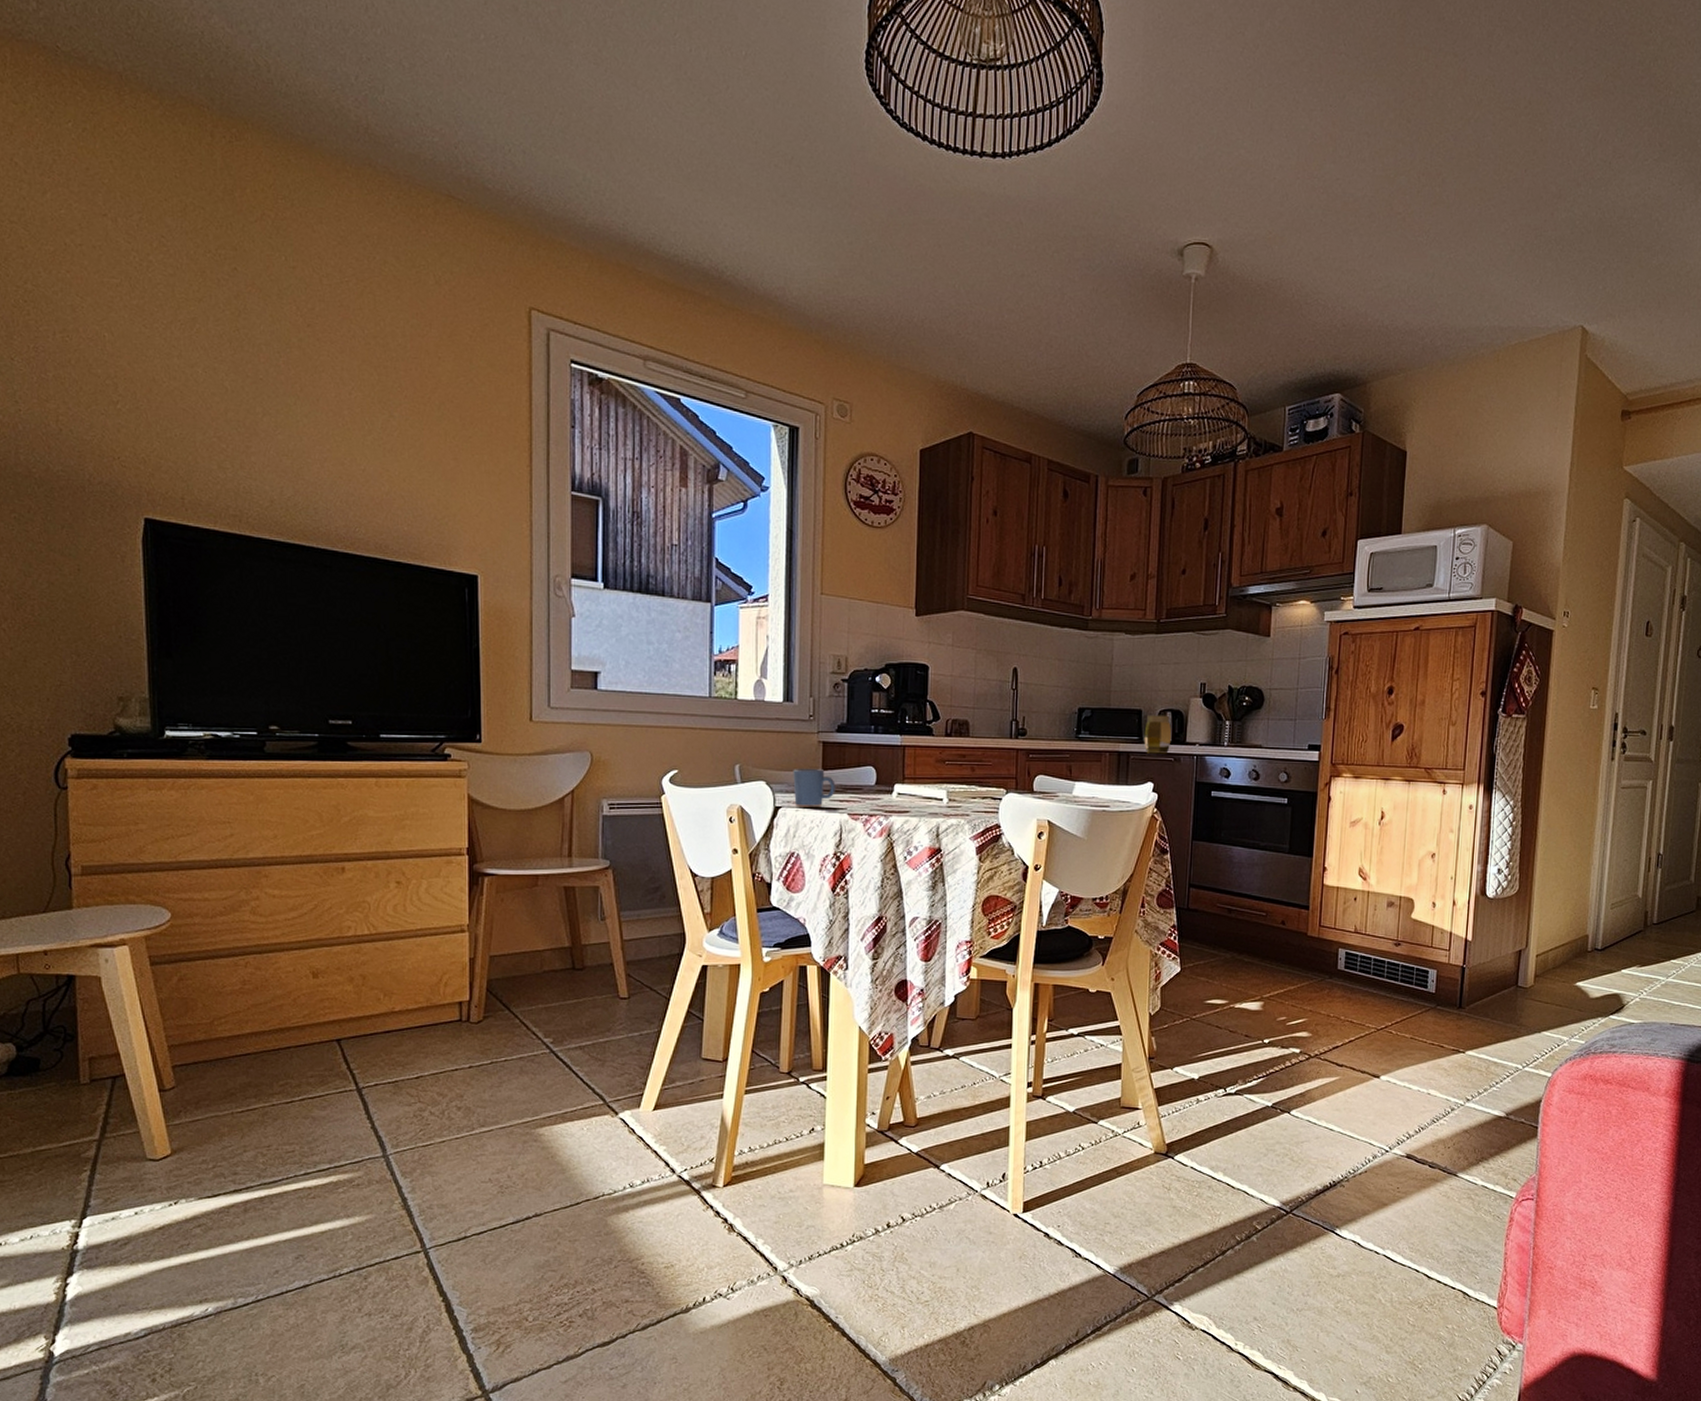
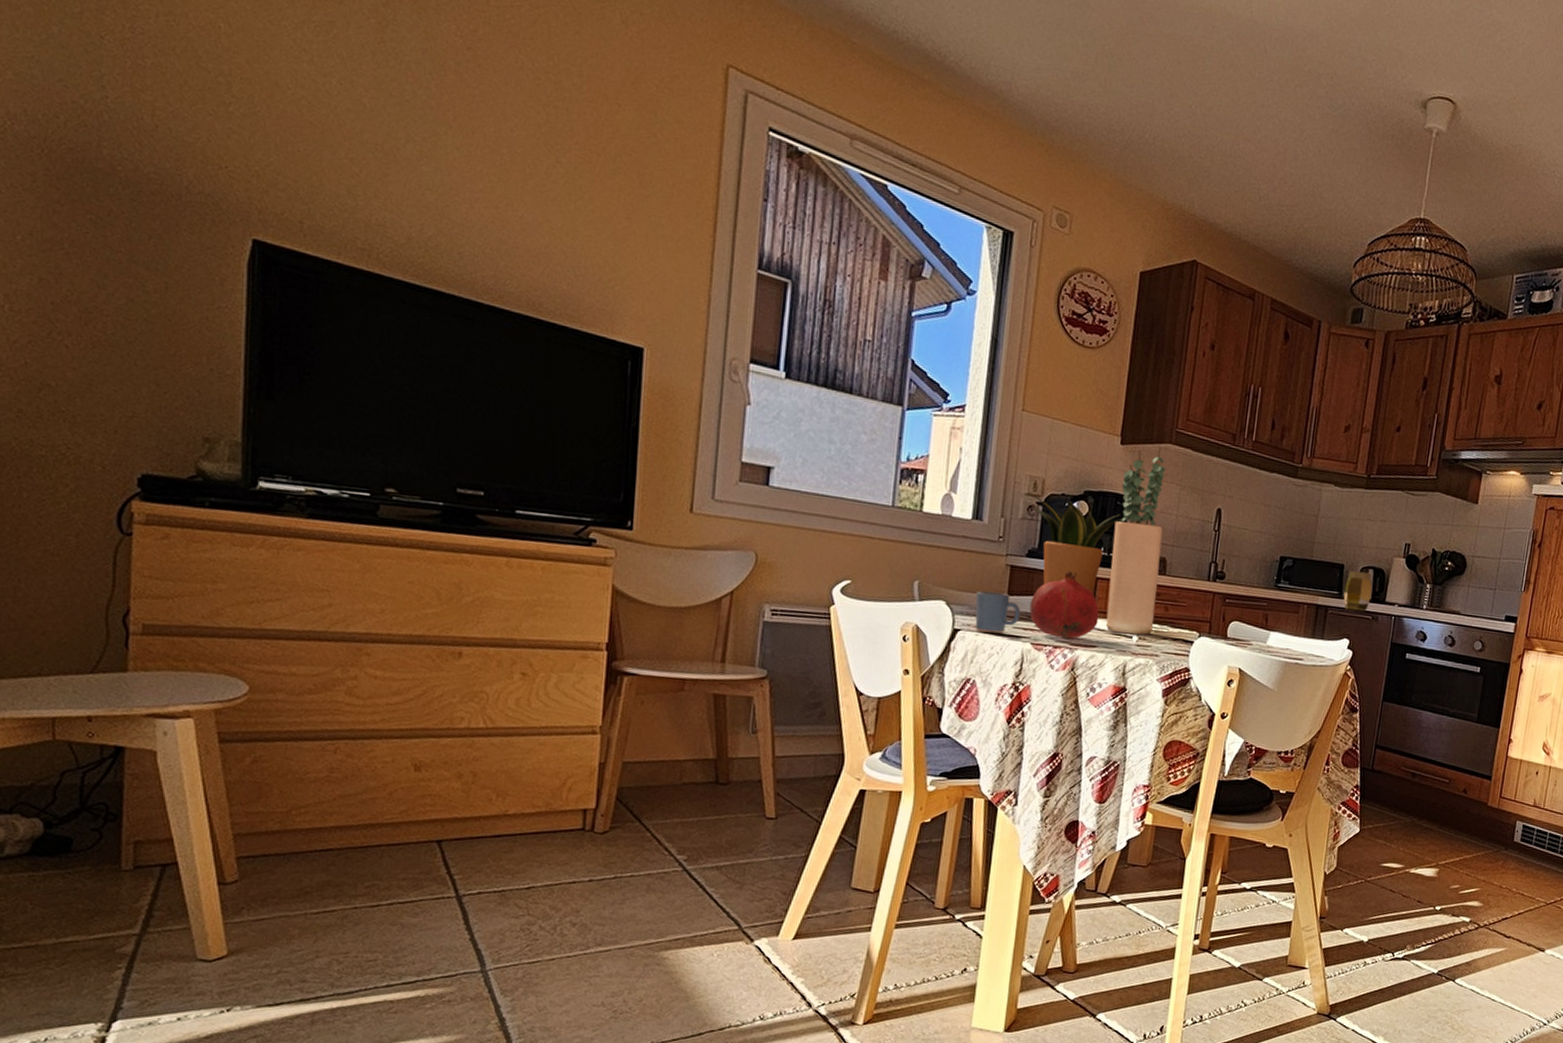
potted plant: none [837,672,924,761] -> present [1031,494,1122,593]
fruit: none [844,741,909,806] -> present [1029,570,1099,639]
vase: none [916,615,963,797] -> present [1105,447,1166,635]

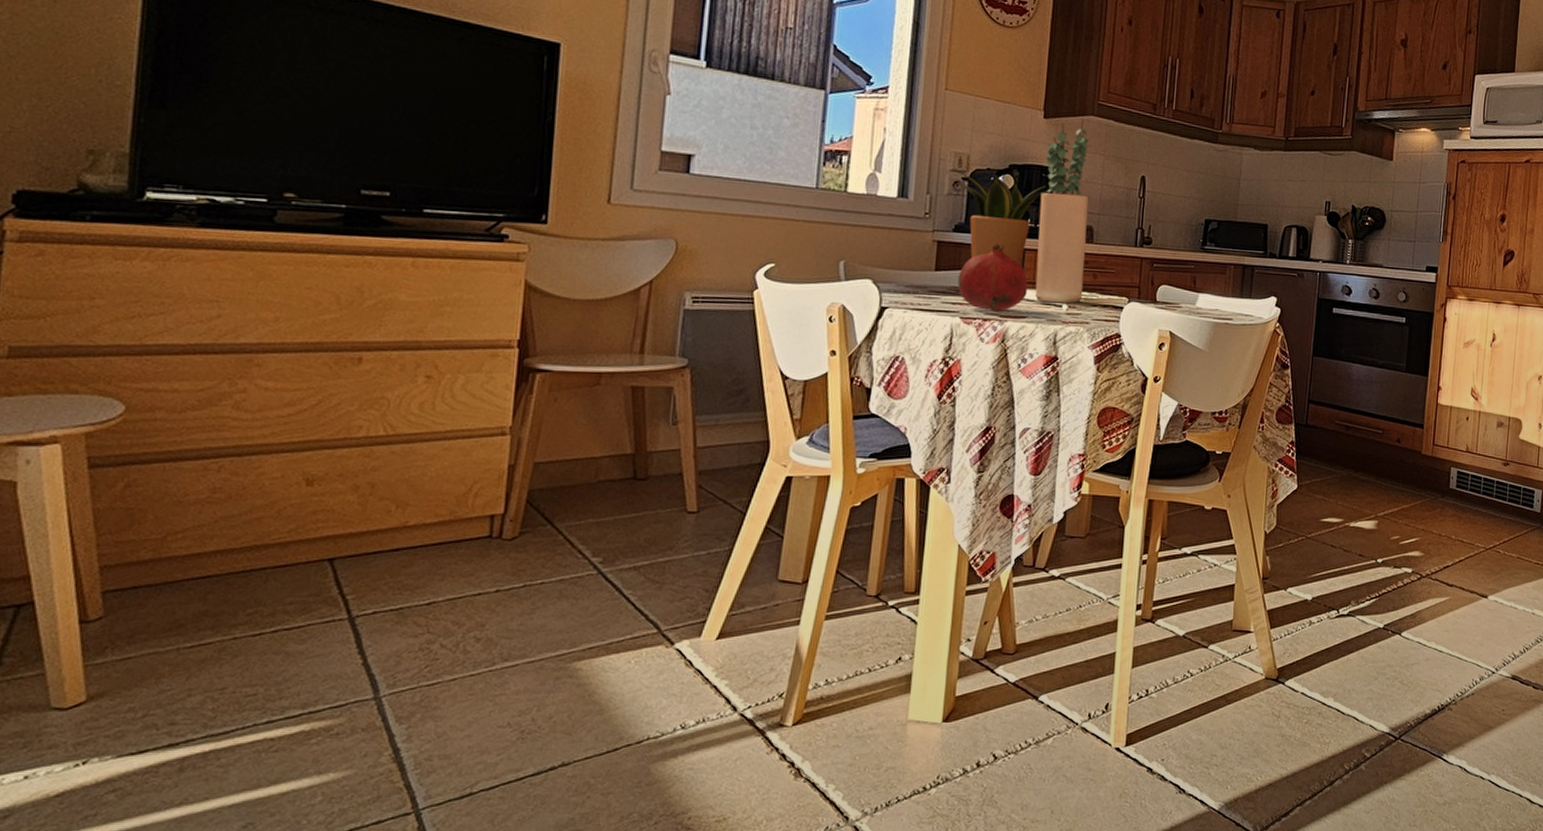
mug: present [975,591,1021,634] -> none [902,267,949,310]
jar: present [1343,570,1373,612] -> none [1268,229,1297,269]

